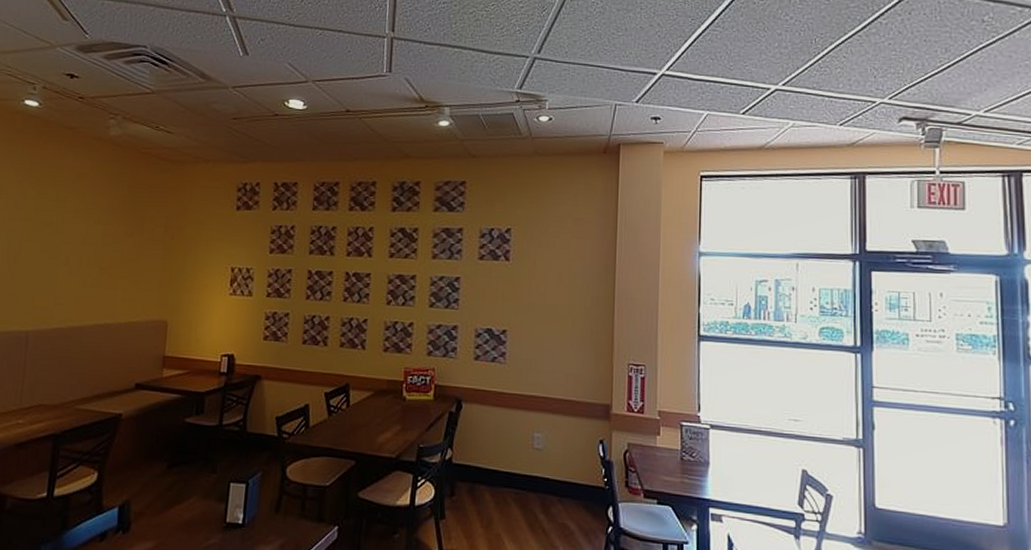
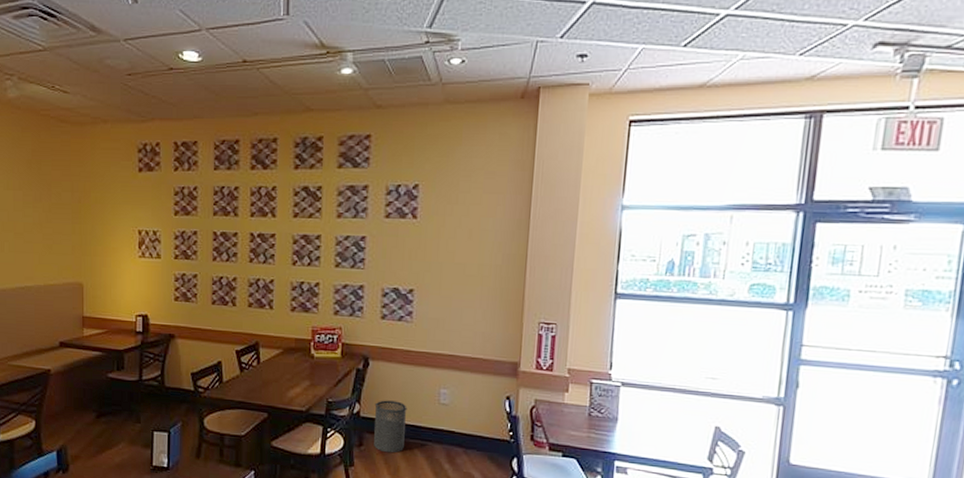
trash can: none [466,445,501,504] -> present [374,400,407,453]

